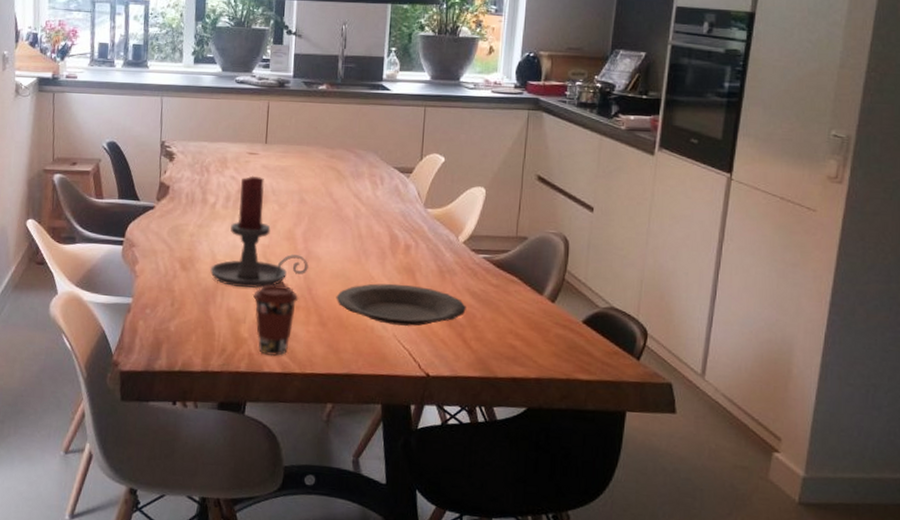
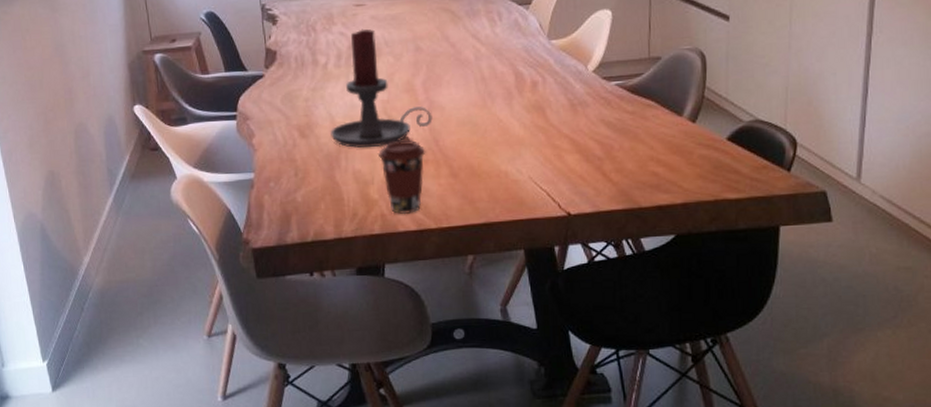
plate: present [336,283,466,326] -> none [465,123,603,167]

